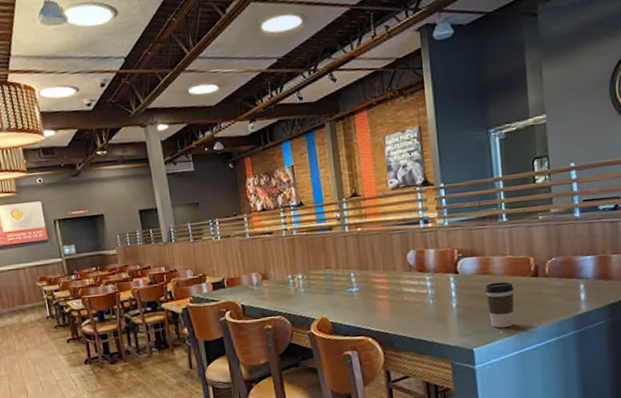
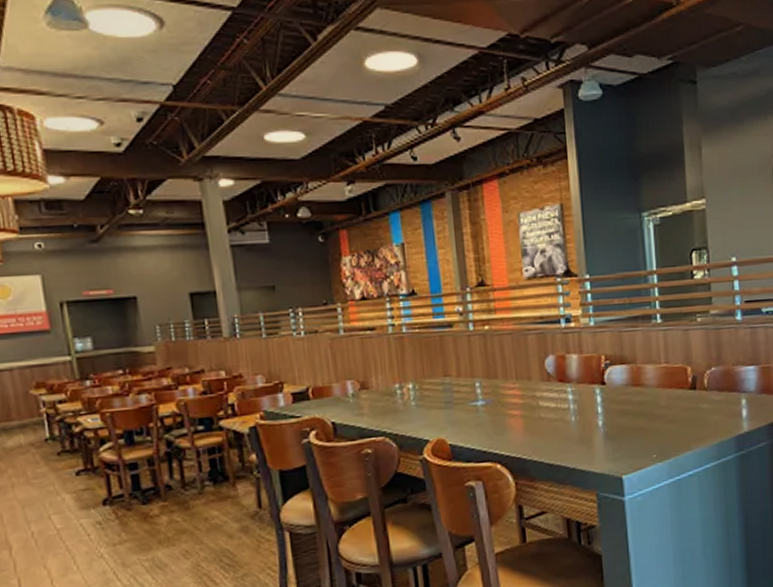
coffee cup: present [485,282,514,328] -> none [636,395,669,451]

